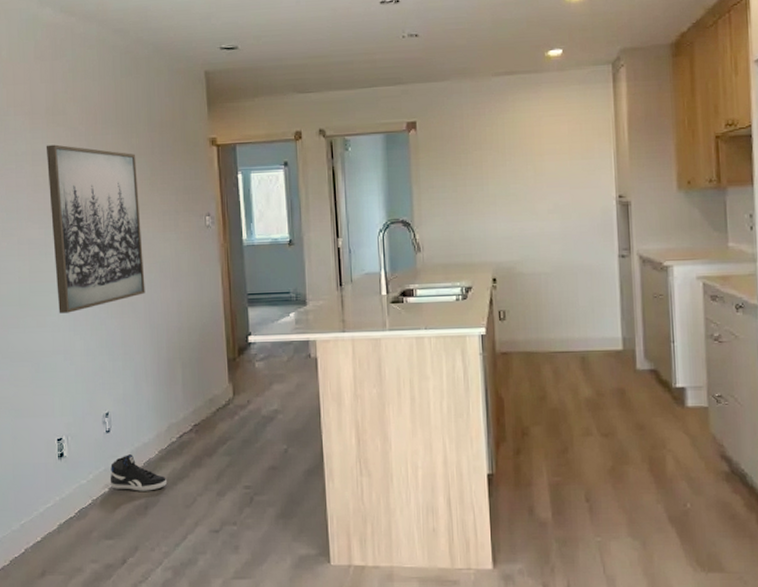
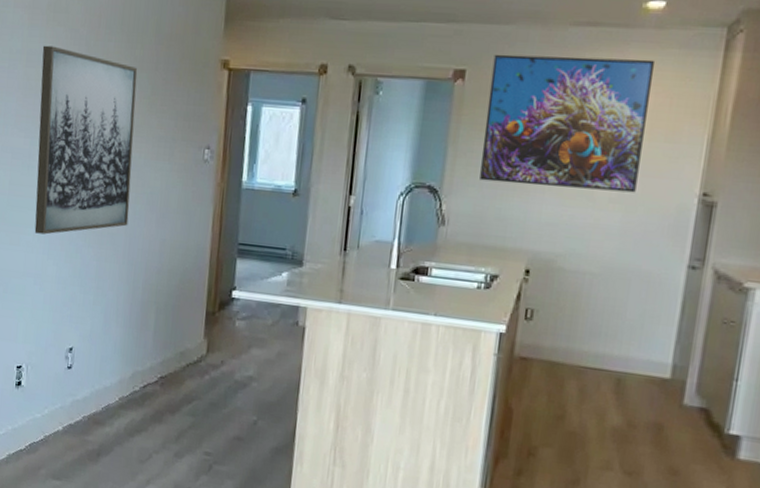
sneaker: present [110,454,166,491] -> none [64,395,123,438]
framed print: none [437,96,567,210] -> present [479,54,656,193]

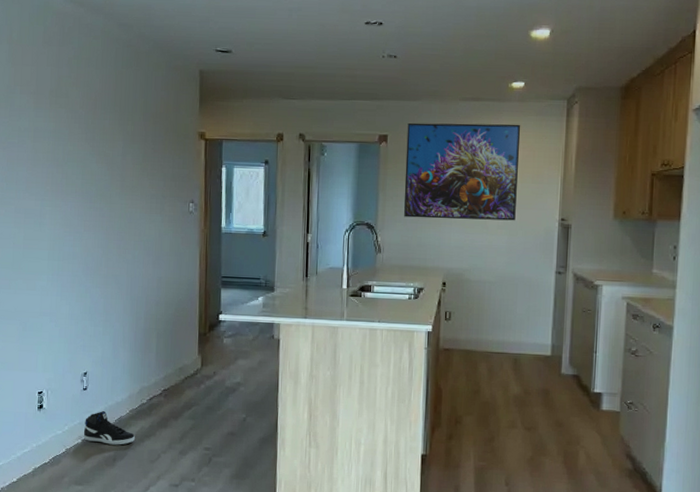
wall art: present [34,45,138,235] -> none [47,124,130,280]
sneaker: none [64,395,123,438] -> present [83,411,135,445]

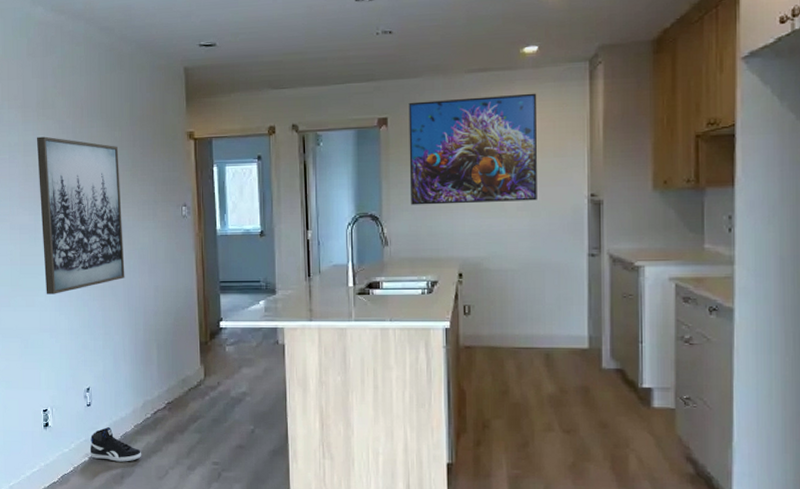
wall art: none [47,124,130,280] -> present [36,136,125,294]

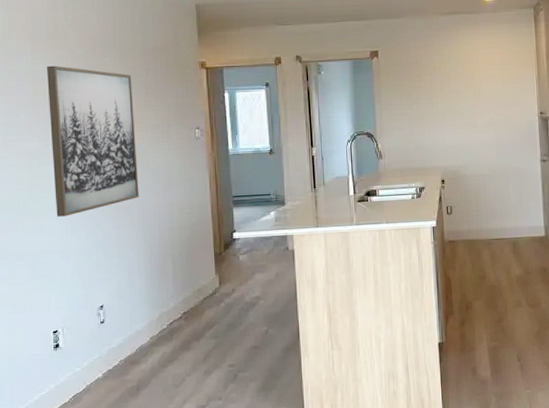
sneaker: present [90,427,141,462] -> none [103,342,157,375]
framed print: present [408,93,537,205] -> none [395,32,500,124]

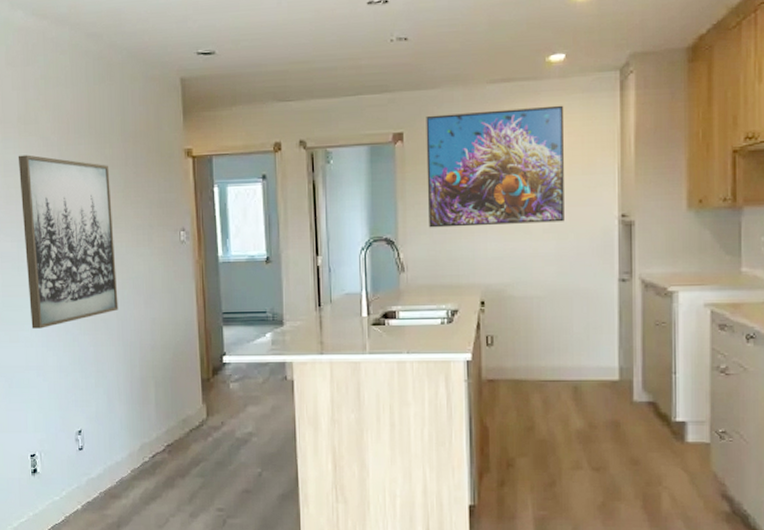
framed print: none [395,32,500,124] -> present [426,105,565,228]

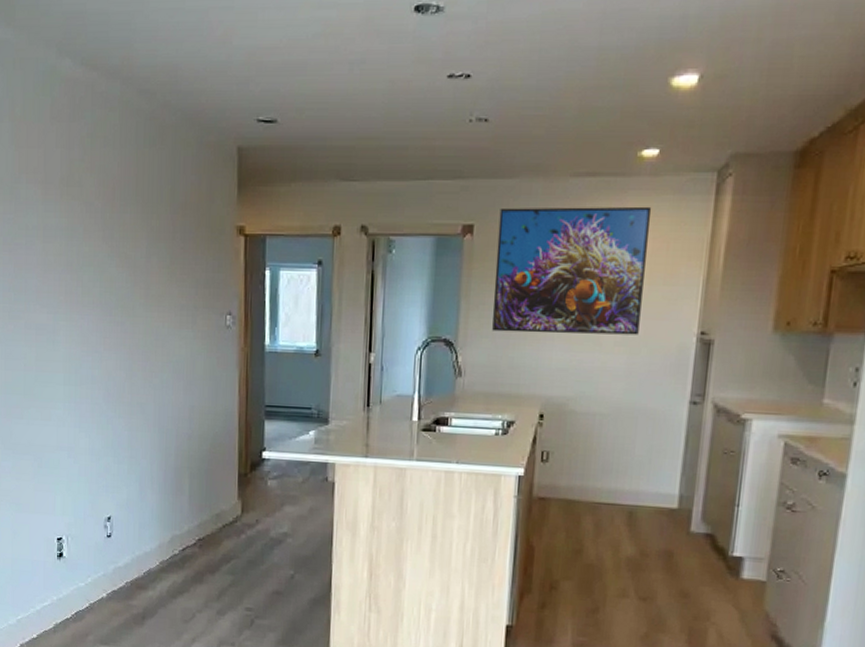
wall art: present [18,155,118,329] -> none [58,220,157,408]

